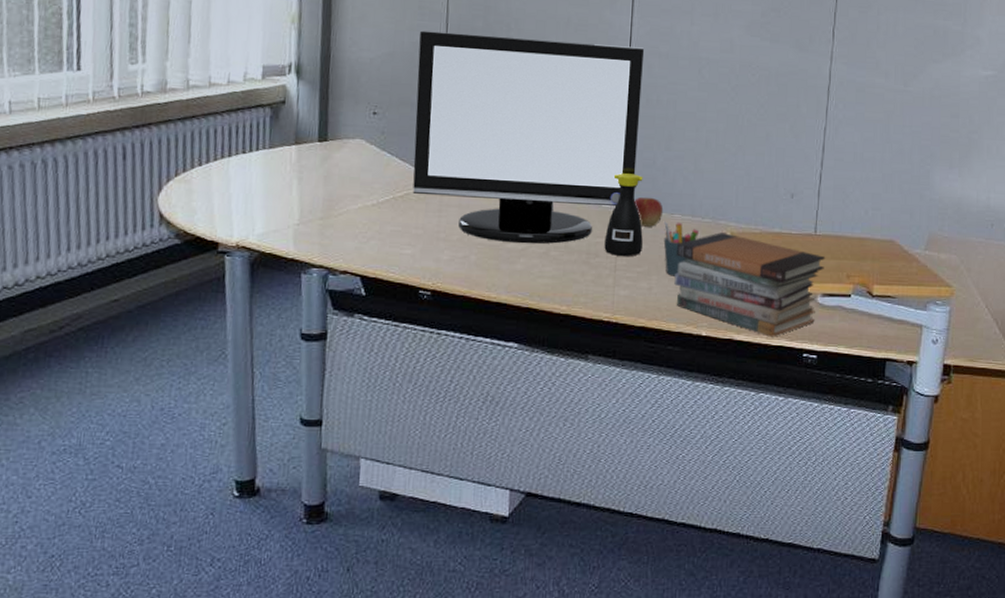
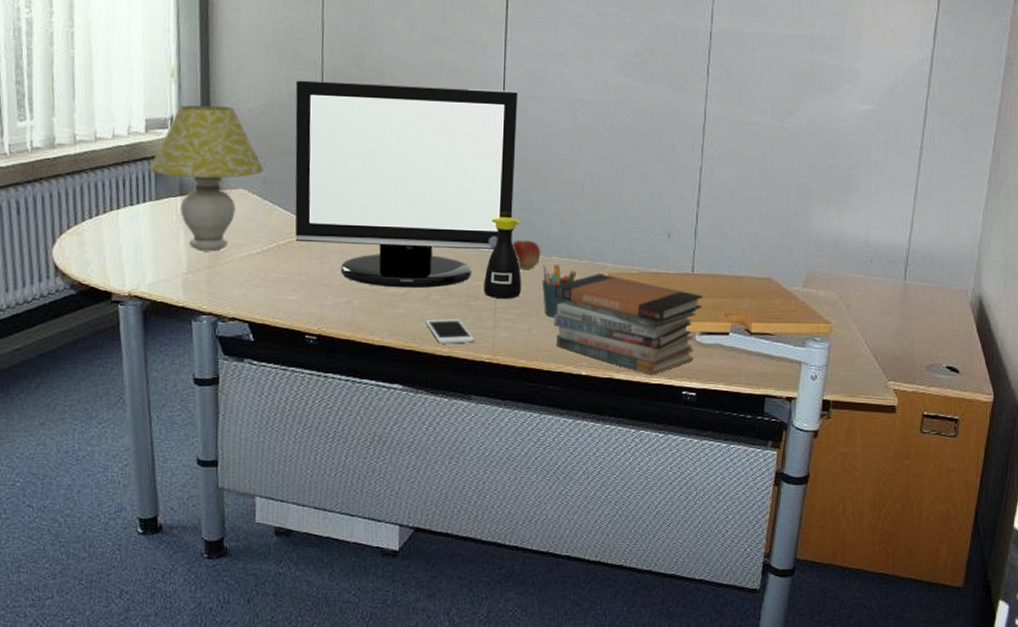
table lamp: none [264,53,383,203] -> present [149,105,264,252]
cell phone: none [543,275,593,302] -> present [425,318,474,344]

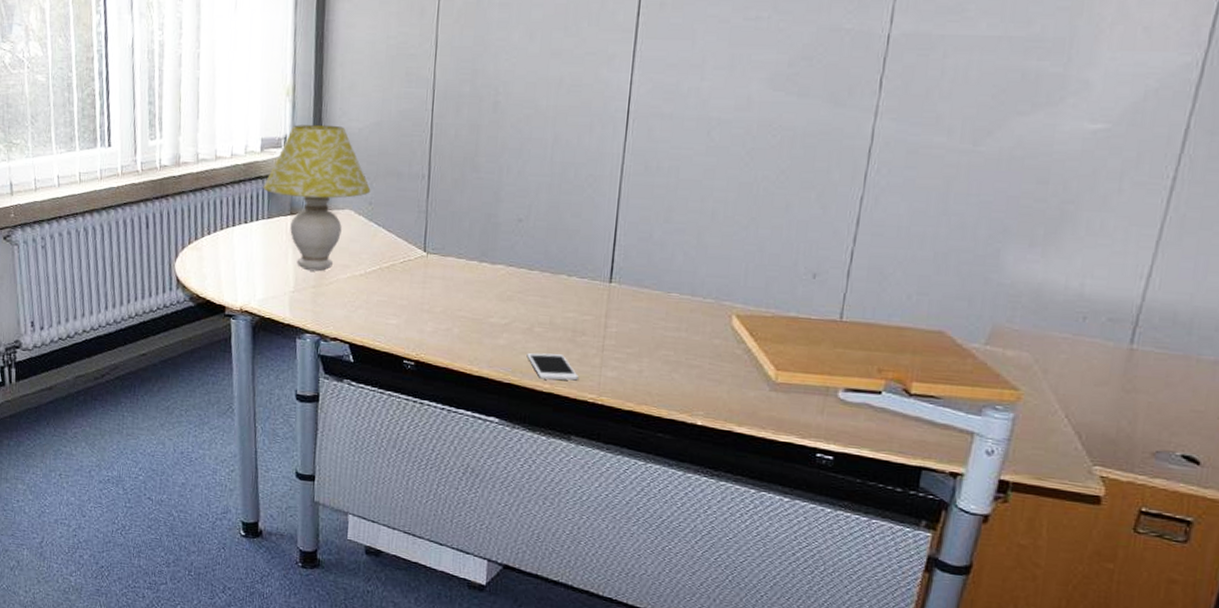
monitor: present [295,80,519,289] -> none [398,98,645,320]
bottle: present [483,216,521,300] -> none [591,246,638,337]
apple: present [512,240,541,269] -> none [626,273,660,306]
pen holder: present [542,263,576,318] -> none [657,300,699,360]
book stack: present [553,274,703,376] -> none [668,314,852,433]

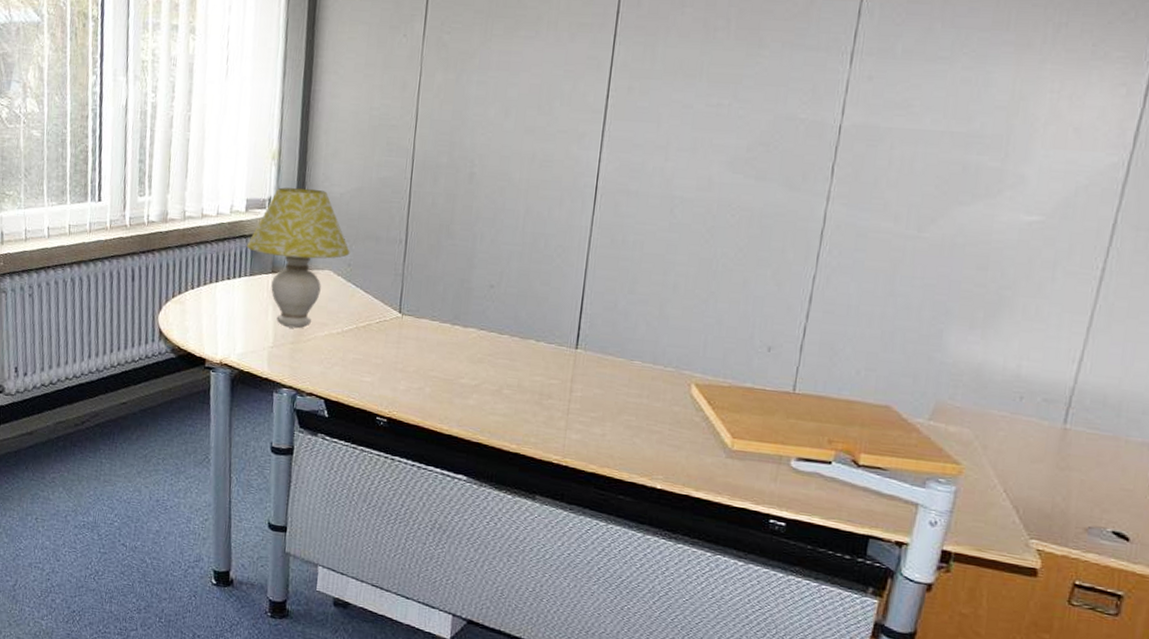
cell phone: present [526,352,578,381] -> none [495,413,544,442]

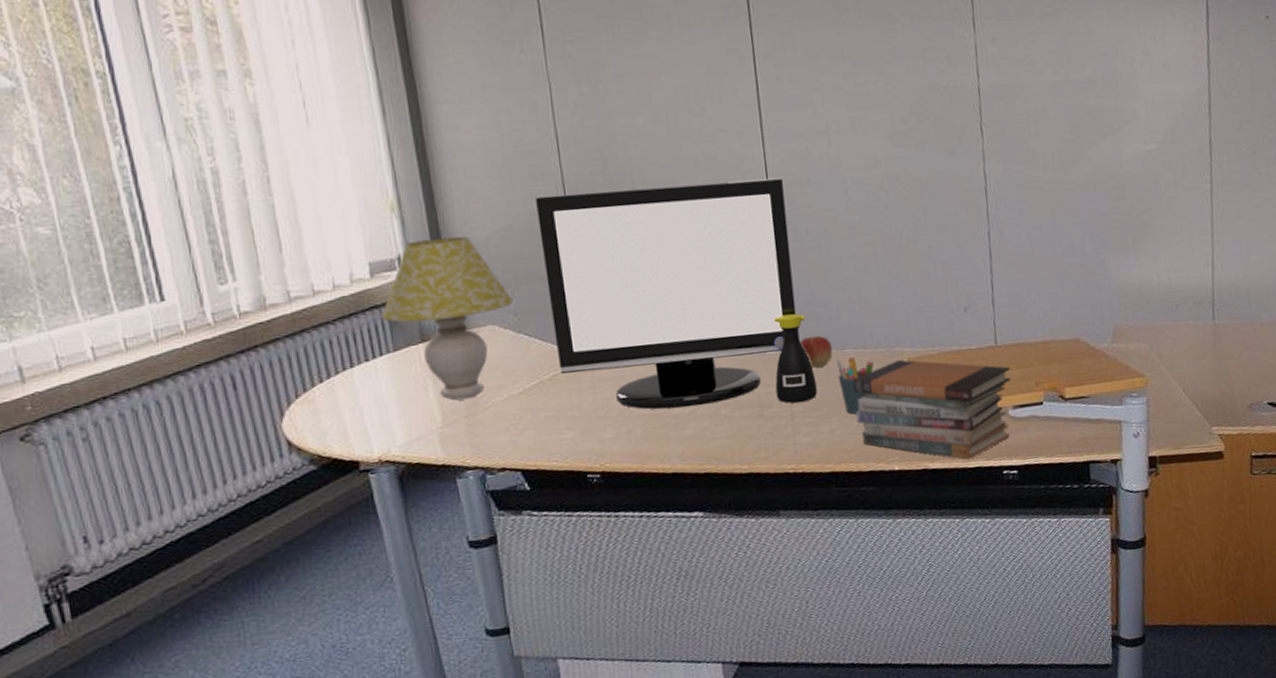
monitor: none [374,166,613,382] -> present [536,178,797,410]
bottle: none [558,314,603,401] -> present [773,313,817,403]
apple: none [592,340,623,372] -> present [800,335,833,368]
pen holder: none [620,367,660,425] -> present [835,357,874,415]
book stack: none [630,383,804,499] -> present [853,360,1011,460]

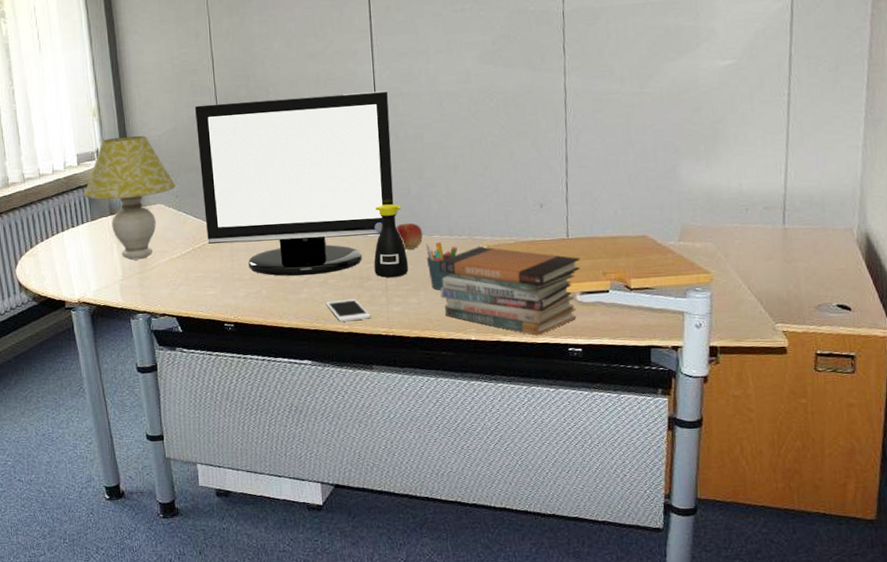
cell phone: none [718,431,775,461] -> present [326,298,371,322]

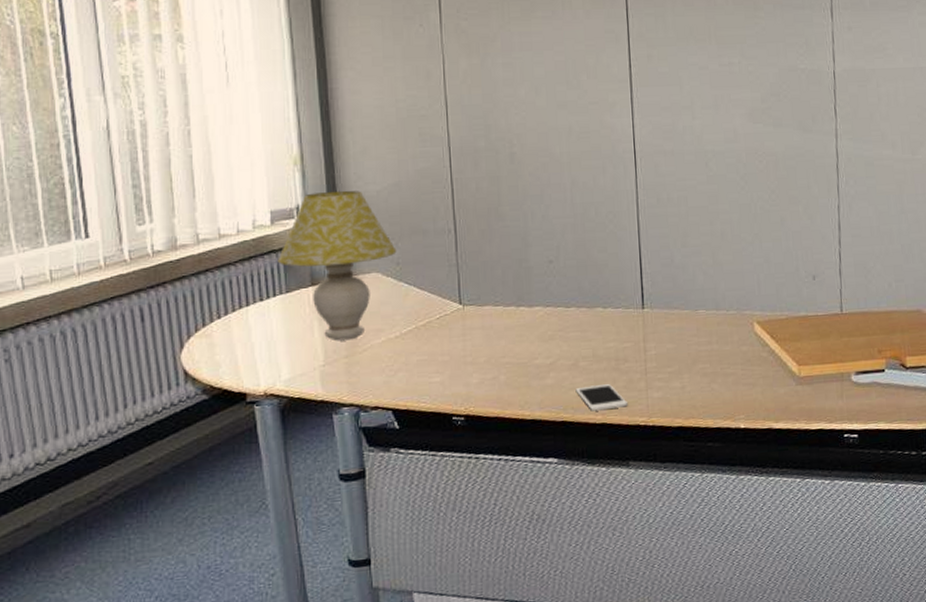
monitor: present [195,91,394,276] -> none [424,148,655,359]
bottle: present [374,203,408,278] -> none [632,274,671,359]
apple: present [396,222,423,250] -> none [657,295,688,326]
pen holder: present [425,242,458,290] -> none [689,318,725,373]
book stack: present [439,246,580,336] -> none [705,322,855,422]

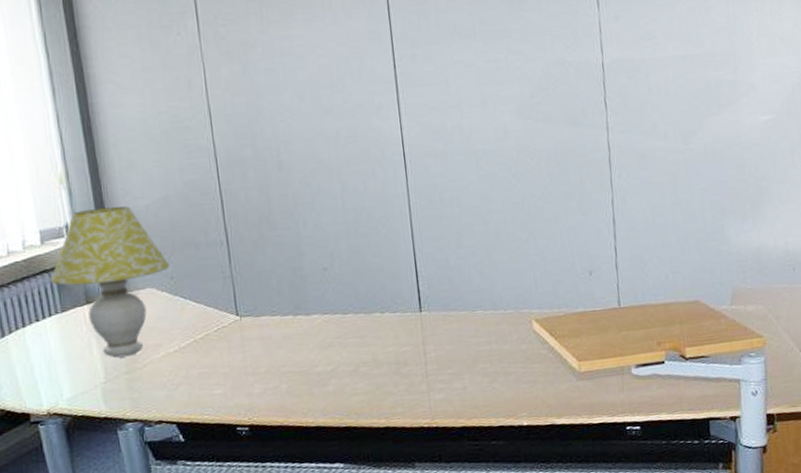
cell phone: present [575,383,628,411] -> none [357,387,410,416]

